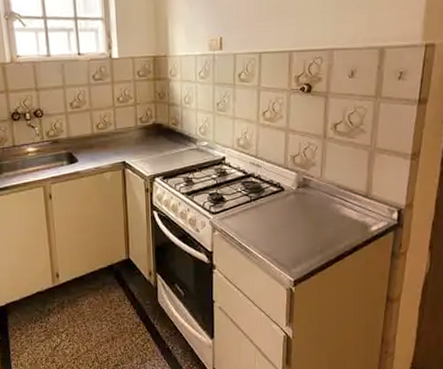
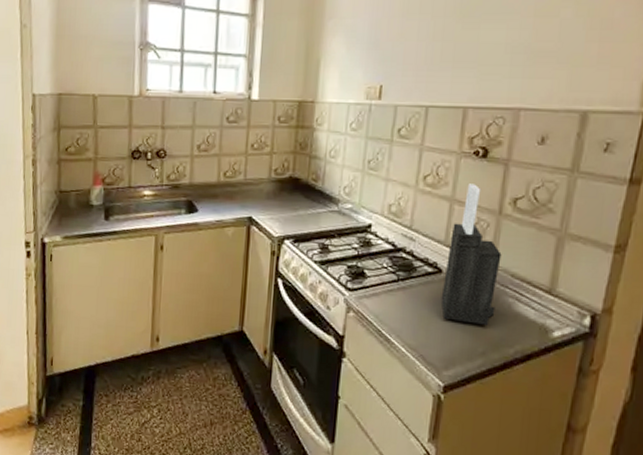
knife block: none [285,115,329,229] -> present [441,183,502,325]

